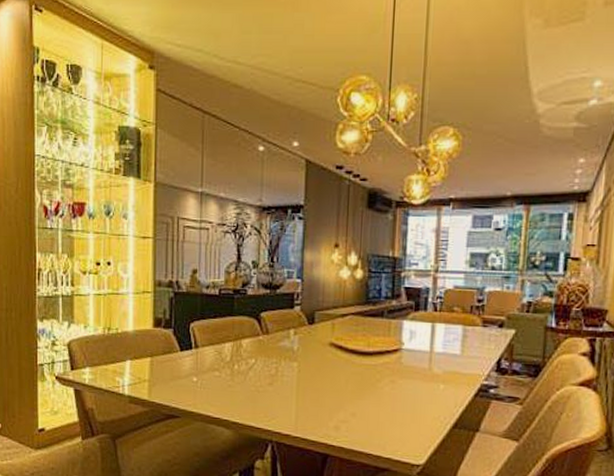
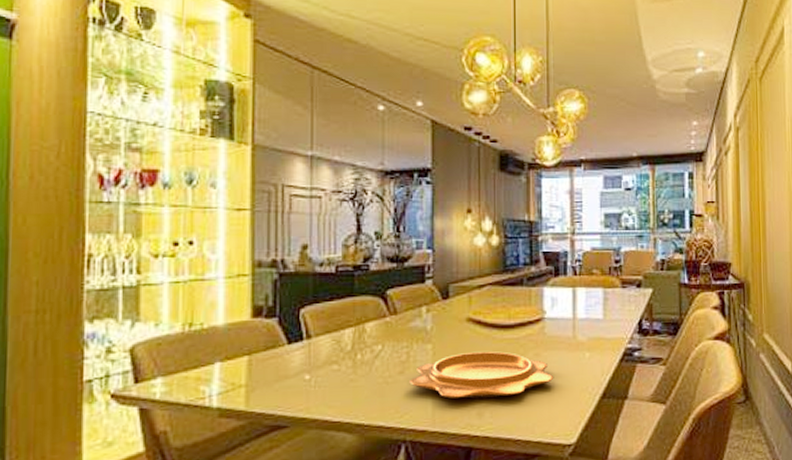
decorative bowl: none [277,373,408,415] -> present [409,351,554,399]

